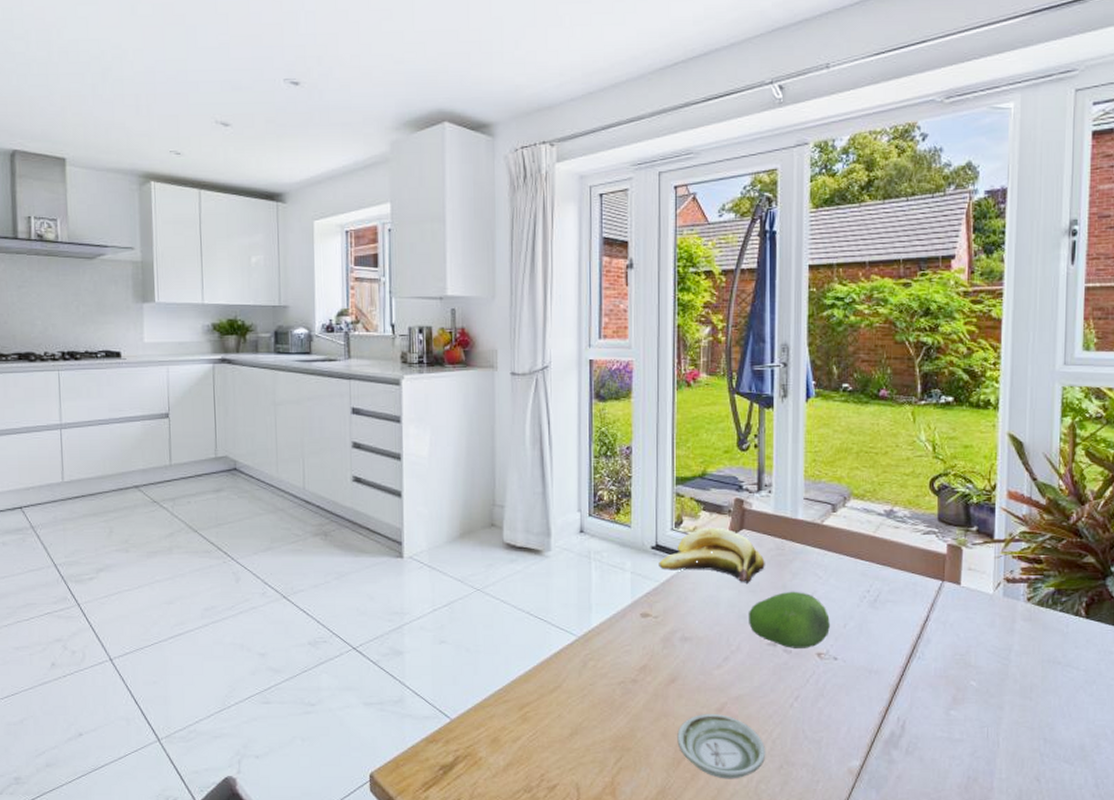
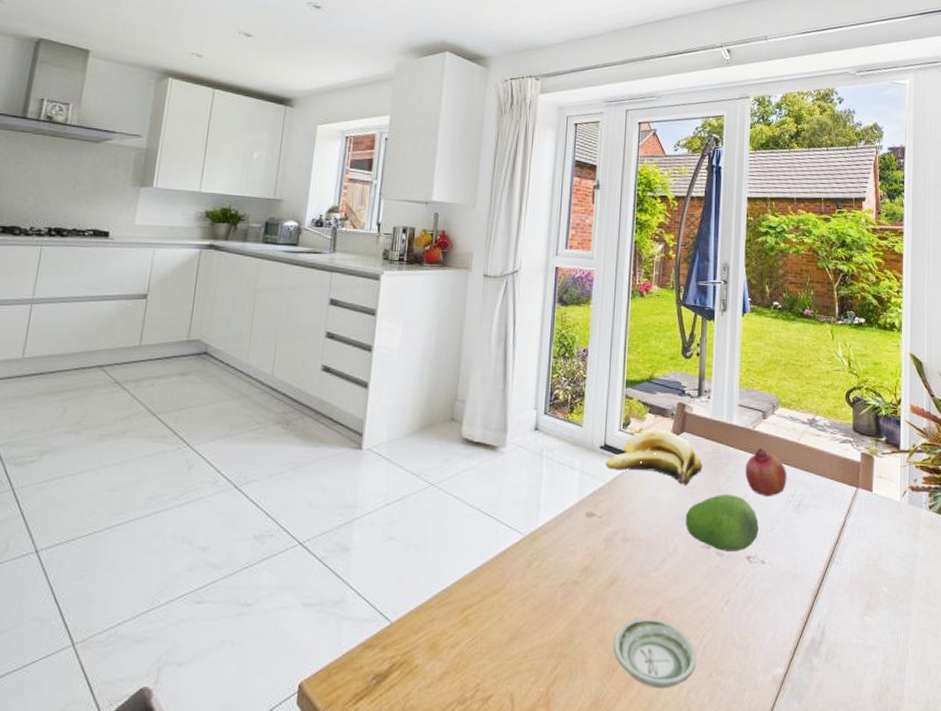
fruit: none [814,542,861,593] -> present [745,447,787,497]

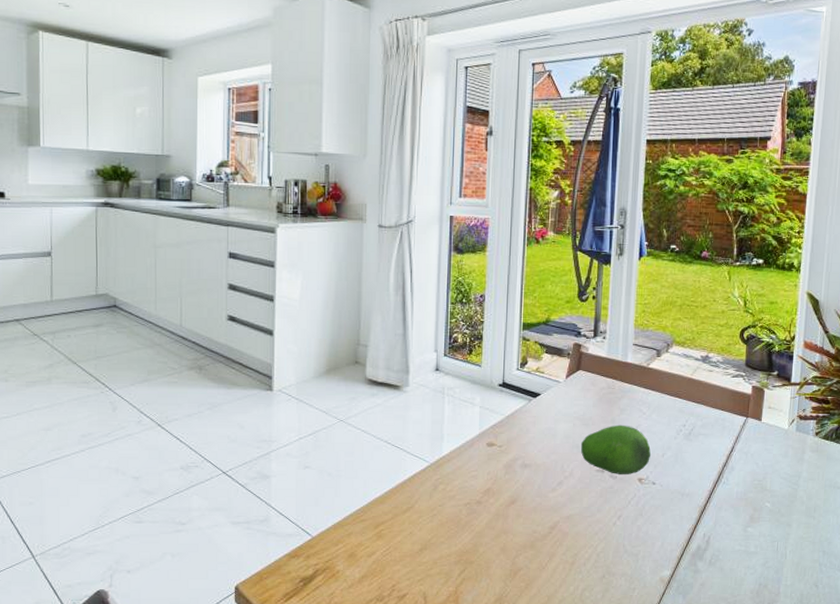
banana: present [606,429,703,486] -> none [505,367,598,419]
saucer: present [613,617,697,689] -> none [514,530,591,588]
fruit: present [745,447,787,497] -> none [639,383,679,427]

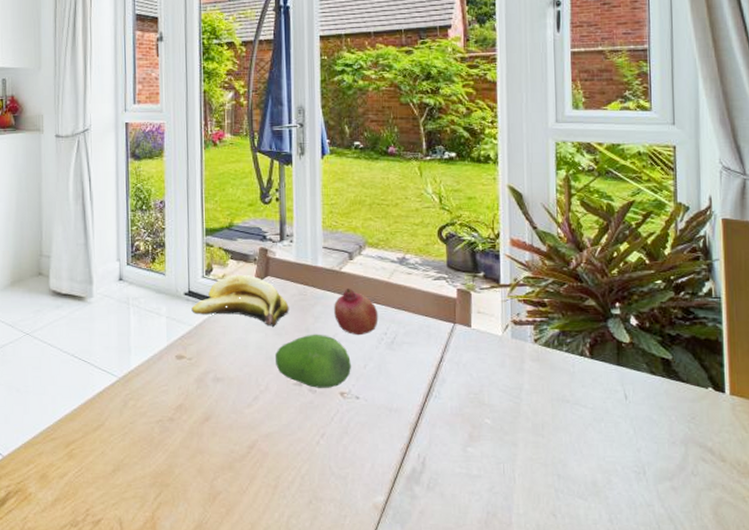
banana: none [505,367,598,419] -> present [191,274,289,328]
fruit: none [639,383,679,427] -> present [334,288,379,336]

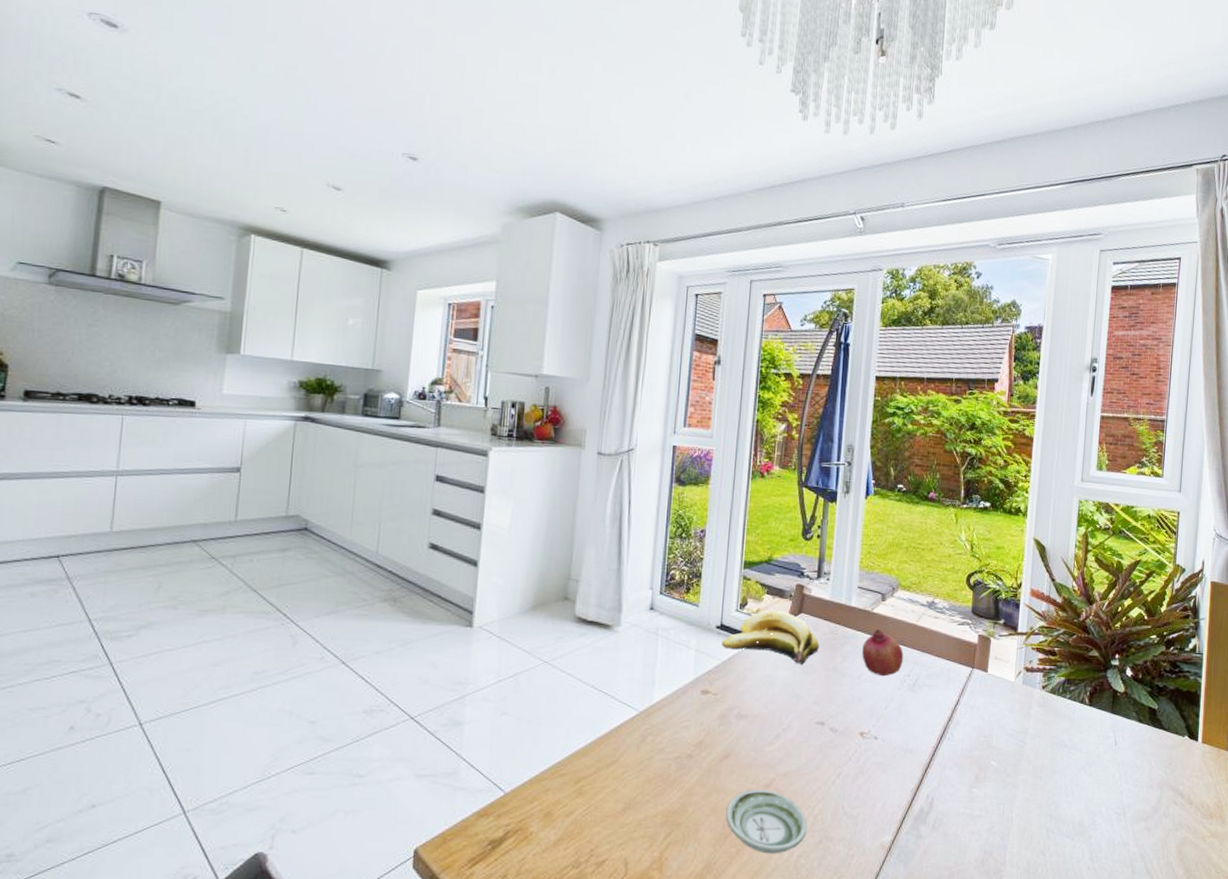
saucer: none [212,450,296,514] -> present [726,789,808,854]
fruit: present [274,334,351,388] -> none [800,673,873,728]

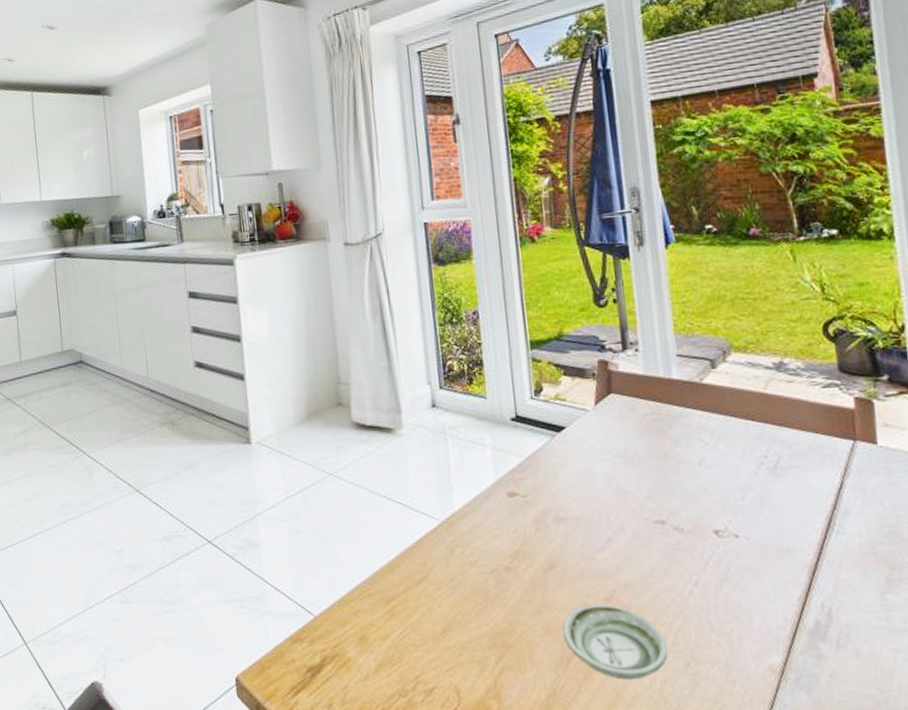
banana: present [722,609,819,666] -> none [521,393,641,455]
fruit: present [862,628,904,677] -> none [697,402,756,461]

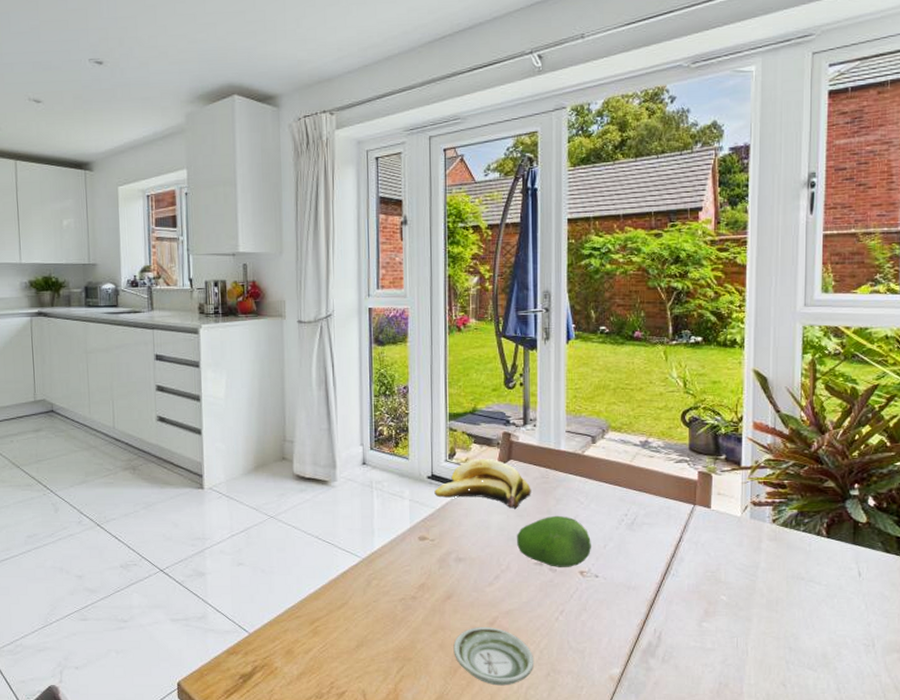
banana: none [521,393,641,455] -> present [434,458,531,510]
fruit: none [627,460,726,526] -> present [516,515,591,567]

